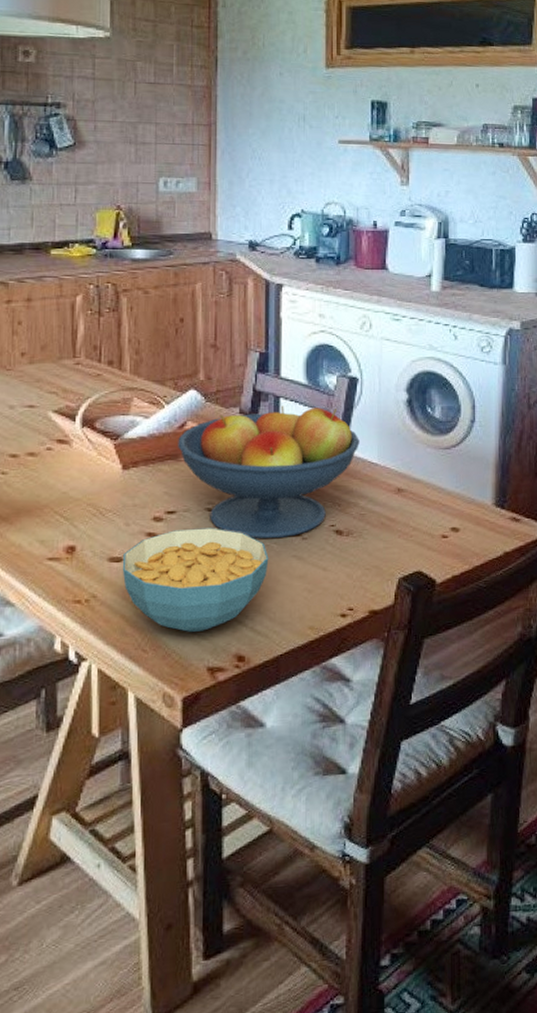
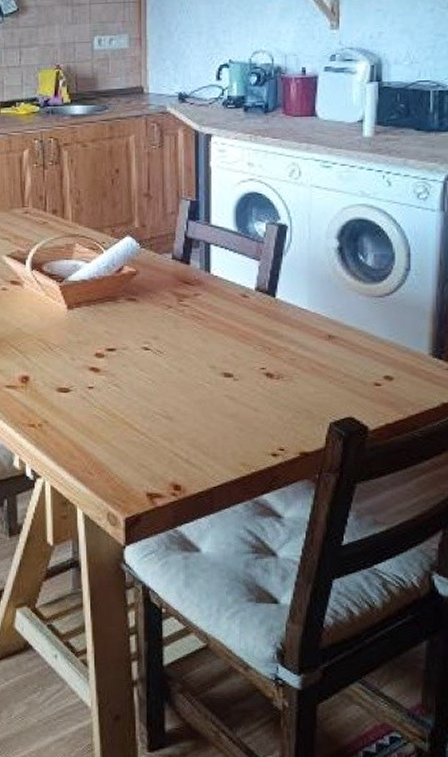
cereal bowl: present [122,528,269,632] -> none [69,365,202,460]
fruit bowl: present [178,405,360,539] -> none [116,252,289,379]

